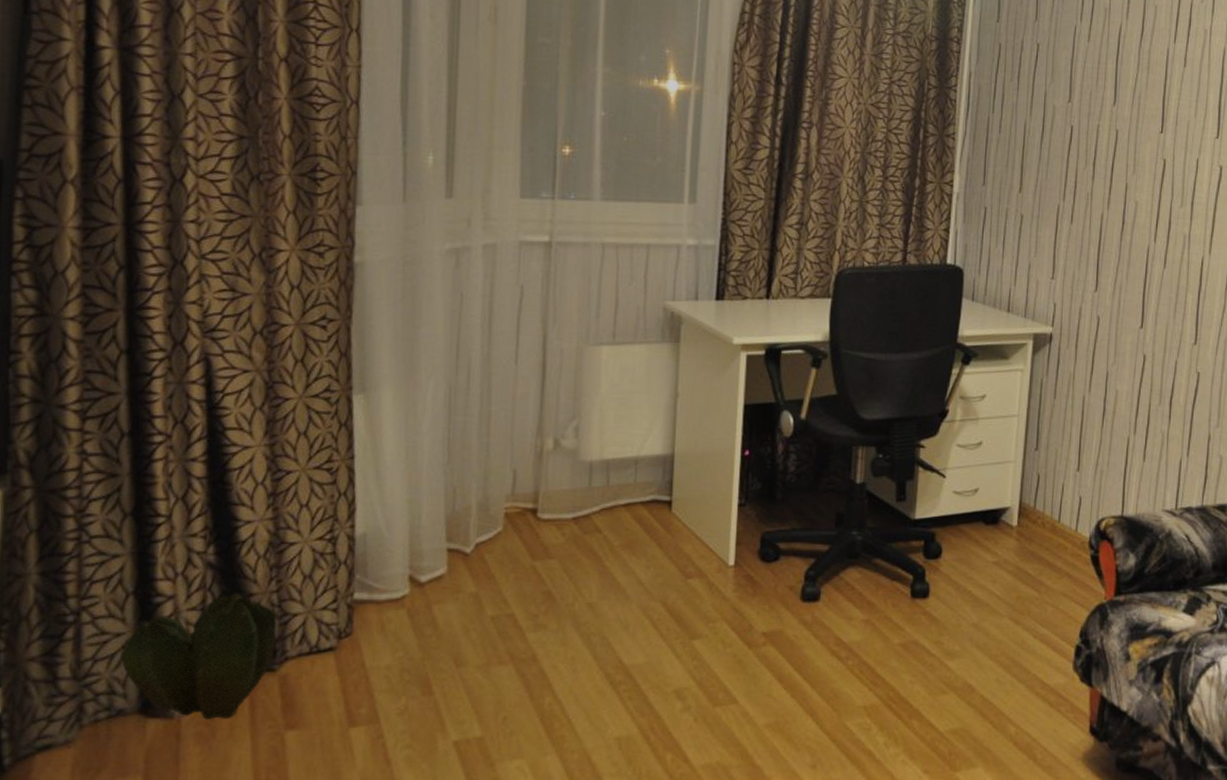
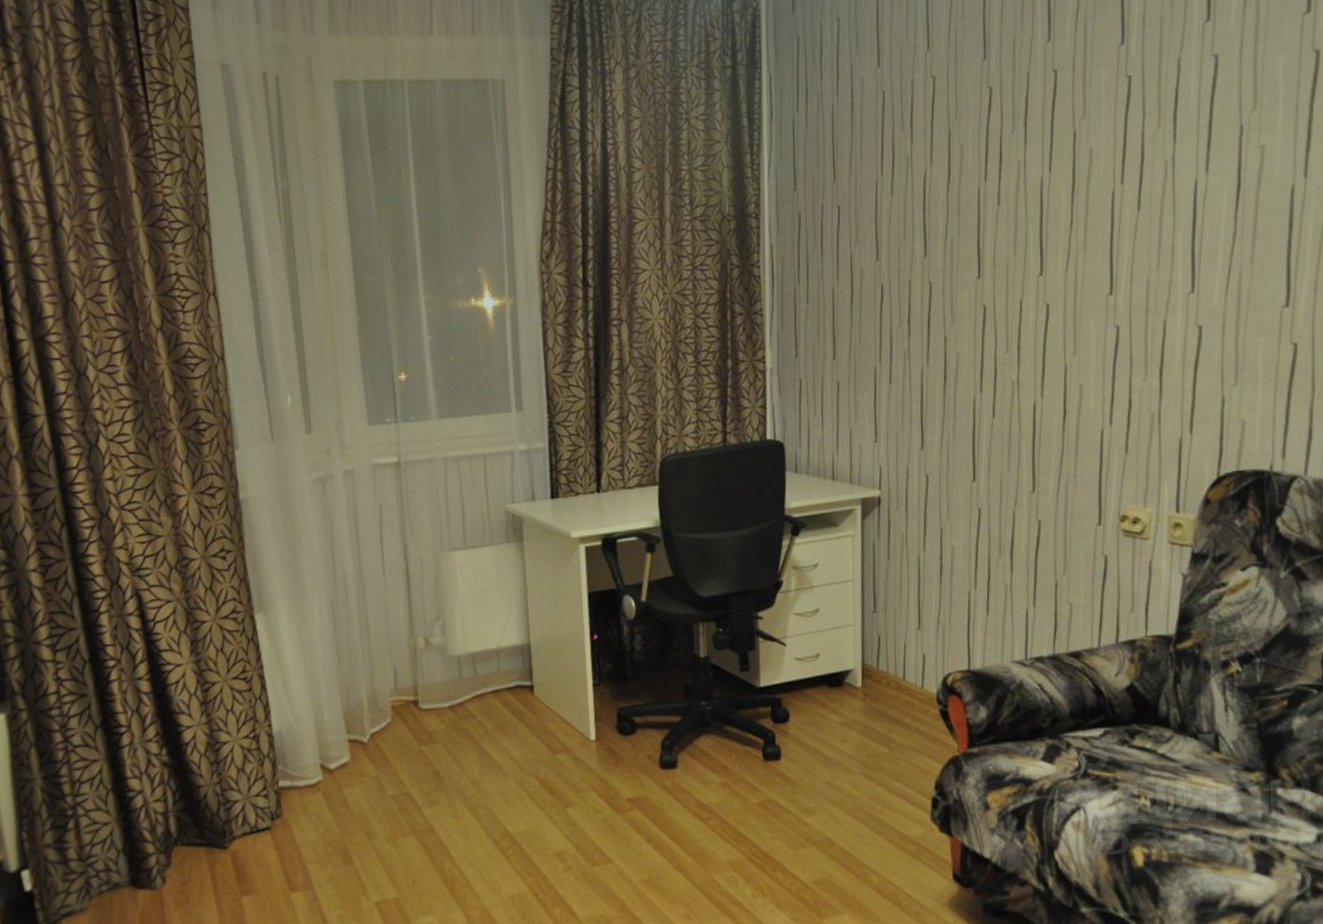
cactus: present [121,593,277,720] -> none [110,786,224,890]

